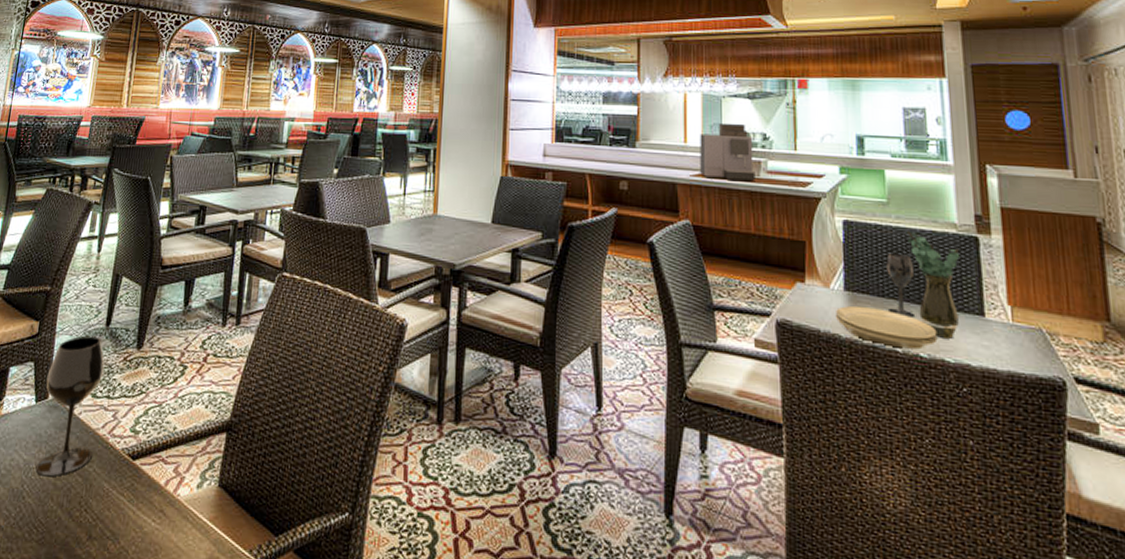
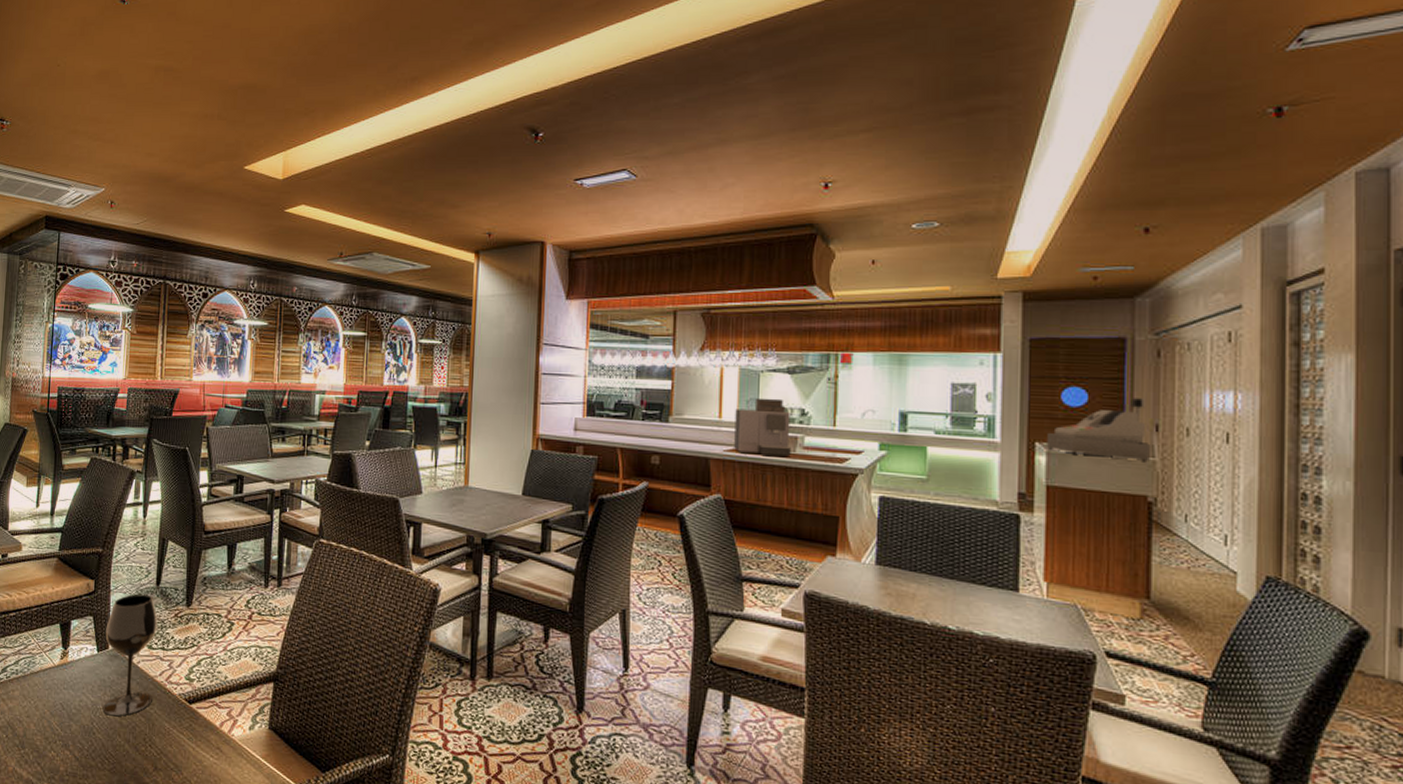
plate: present [835,306,938,350] -> none [864,579,968,622]
wine glass: present [886,252,915,318] -> none [920,528,950,592]
vase: present [907,231,961,339] -> none [945,507,999,613]
cash register: none [995,121,1095,184] -> present [1045,398,1152,463]

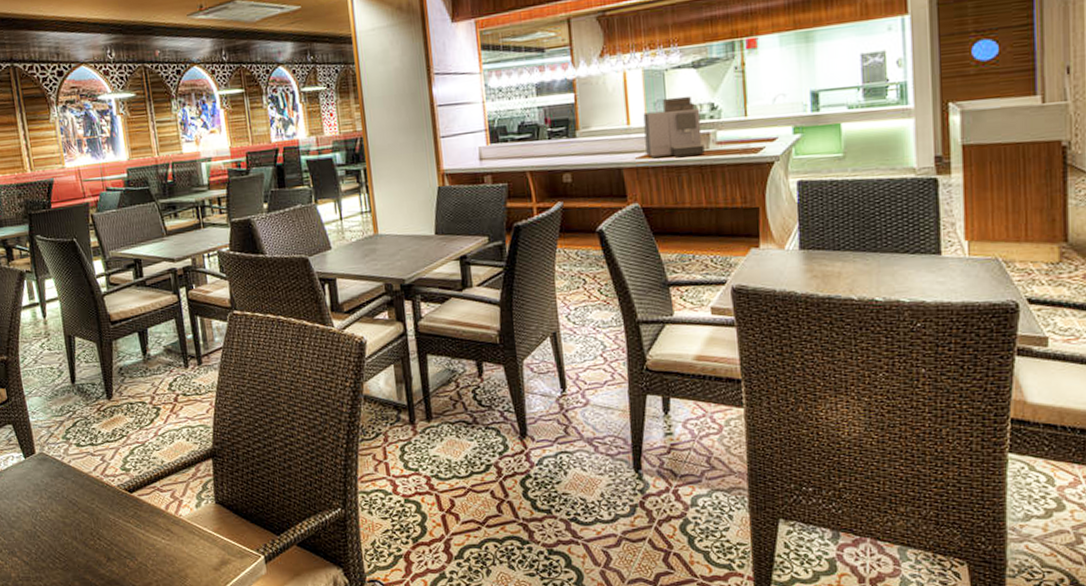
wineglass: present [102,593,158,717] -> none [28,394,92,517]
cash register: present [1045,398,1152,463] -> none [959,42,1064,111]

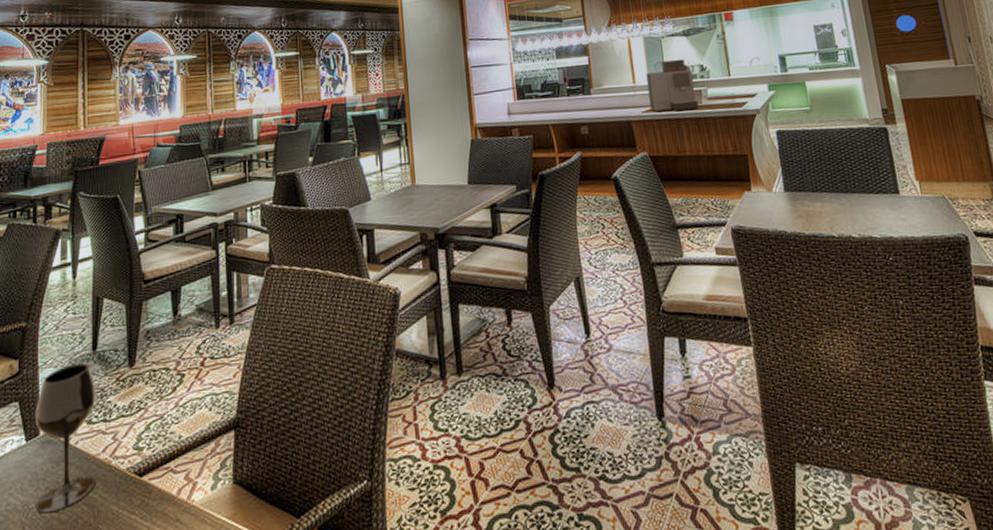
wineglass: none [28,394,92,517] -> present [35,363,97,514]

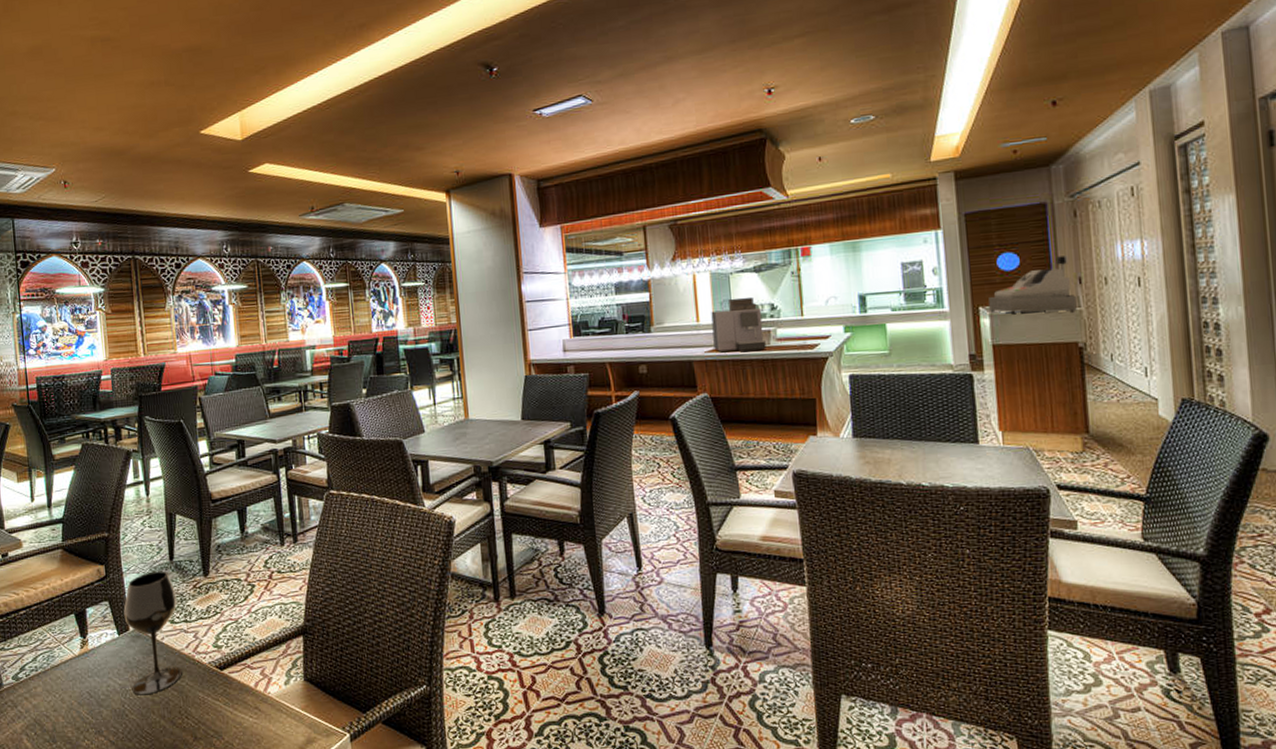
cash register: none [893,17,970,71] -> present [988,255,1078,315]

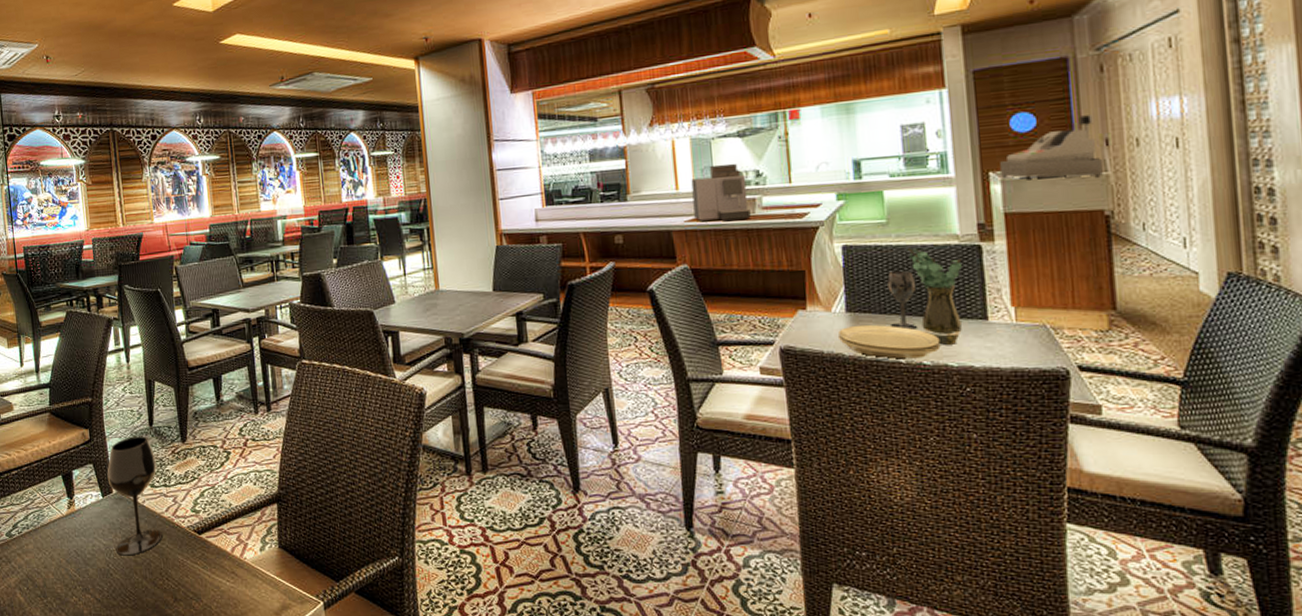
plate: none [845,449,937,481] -> present [837,325,941,360]
wine glass: none [890,398,916,454] -> present [887,270,917,330]
vase: none [908,377,957,467] -> present [908,248,963,345]

